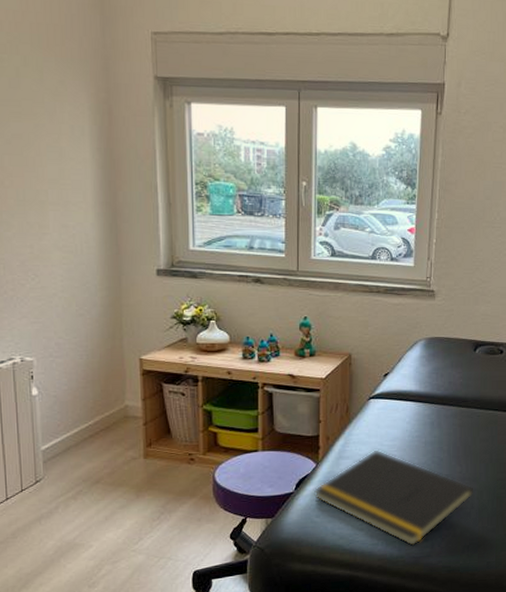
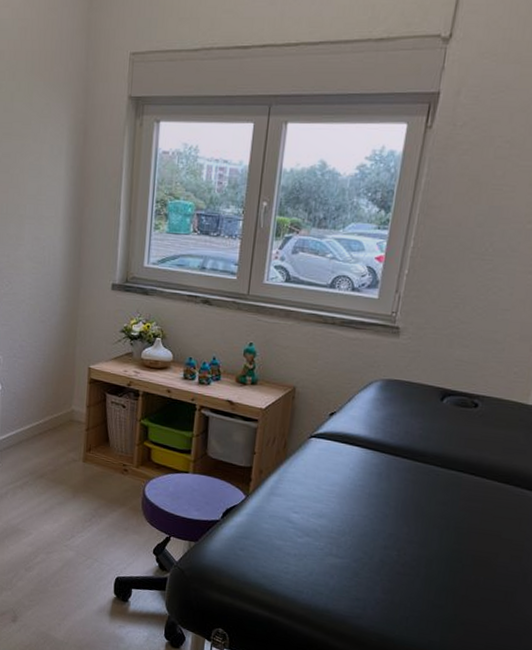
notepad: present [314,449,475,547] -> none [240,492,424,603]

